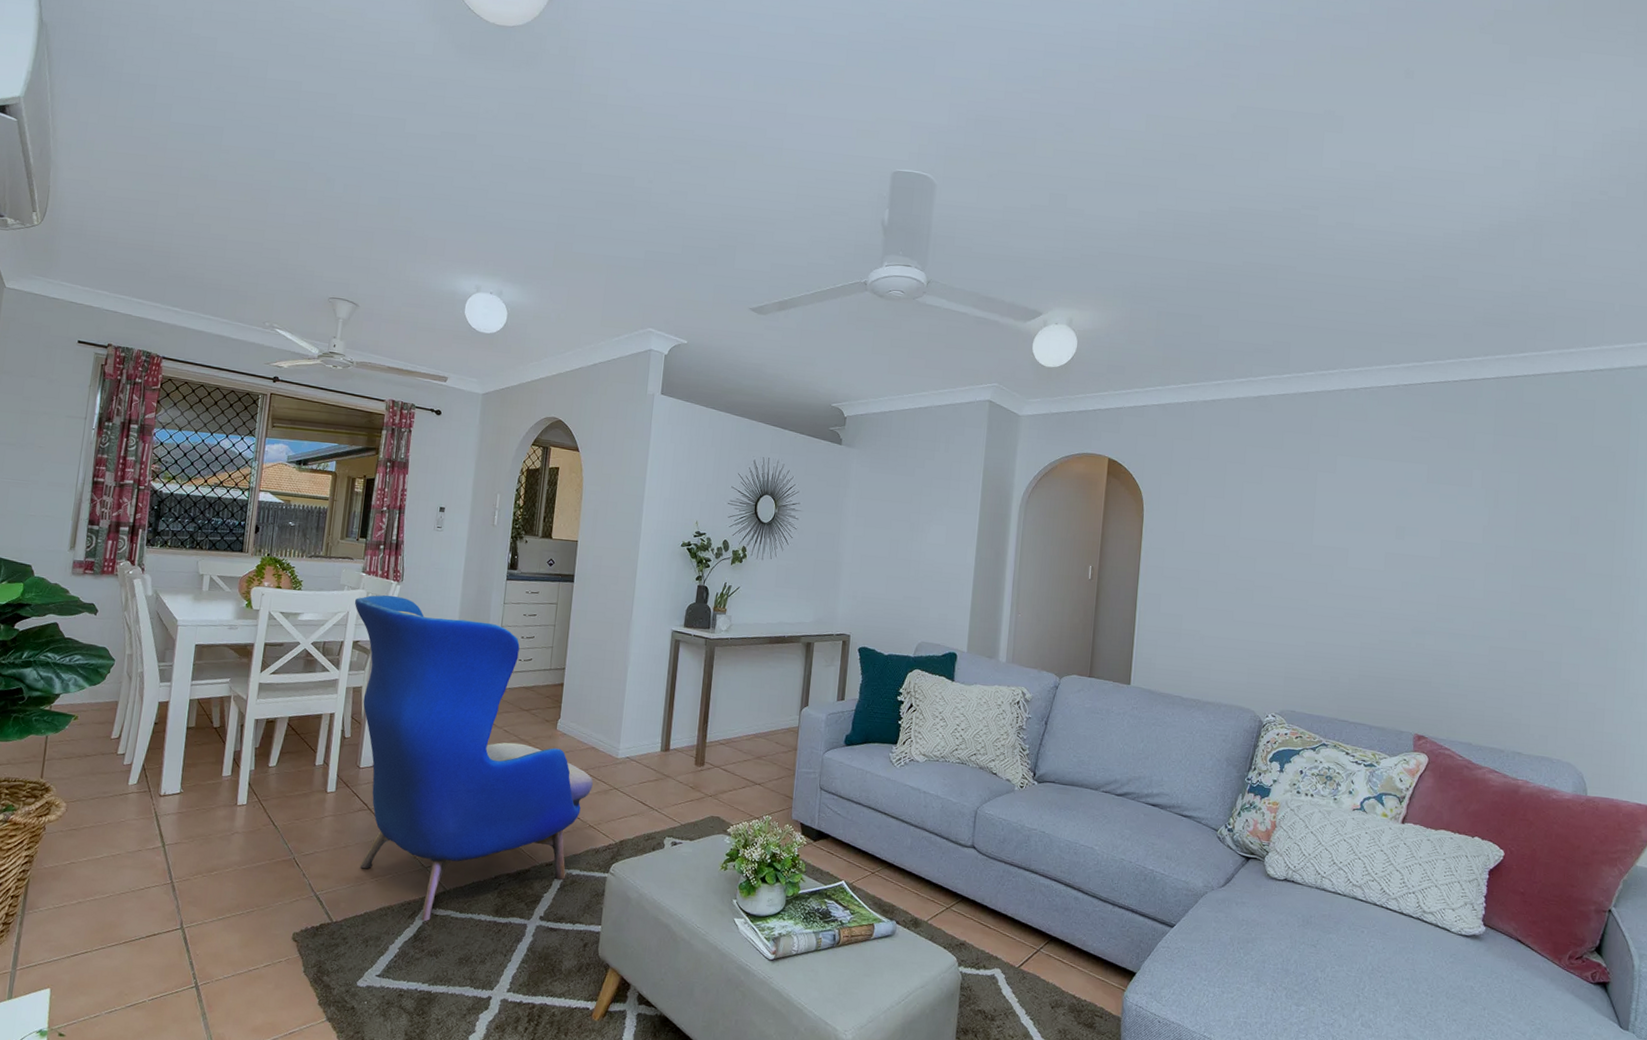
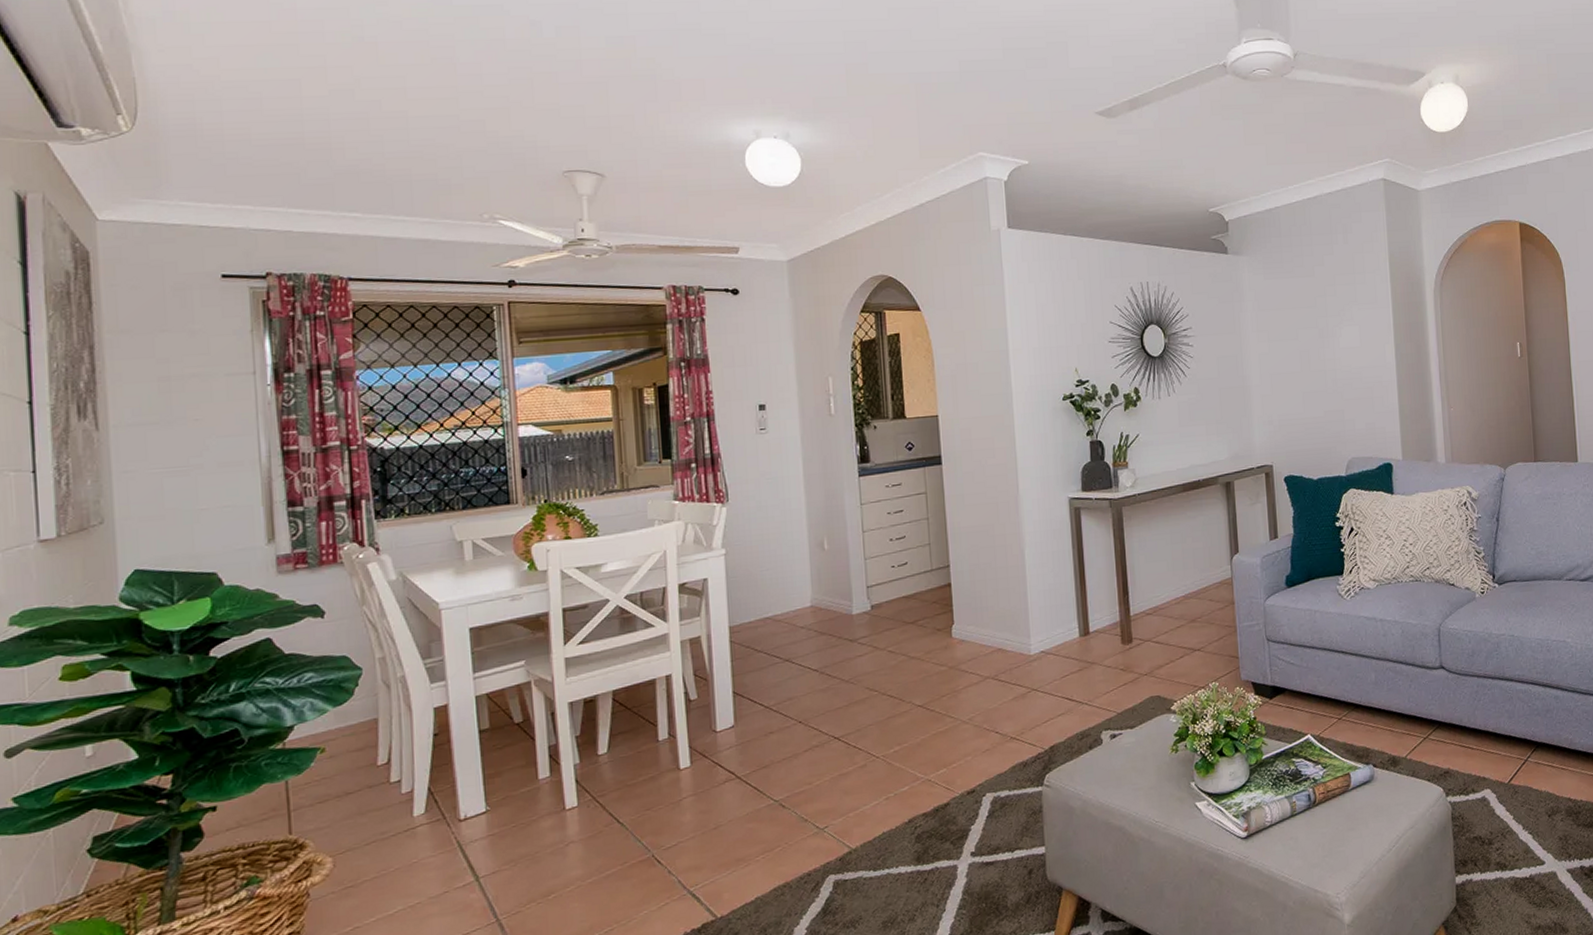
armchair: present [354,594,593,921] -> none [670,520,1007,891]

